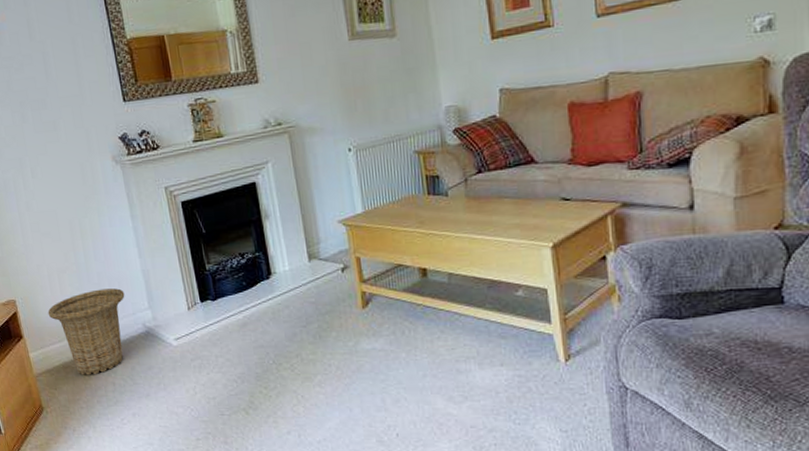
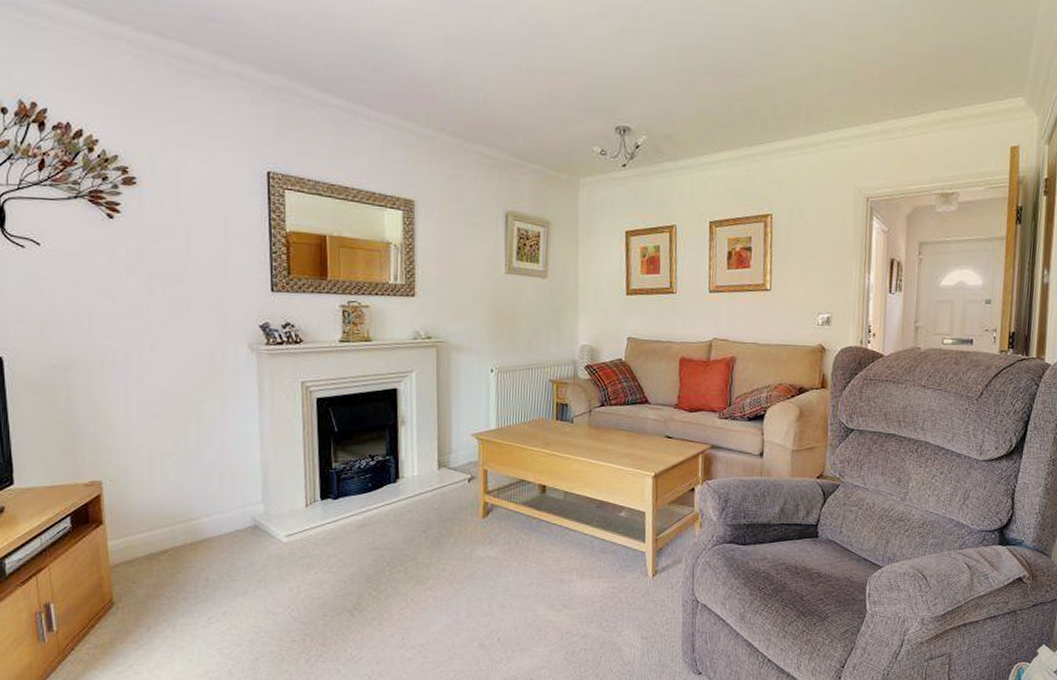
basket: present [47,288,125,375] -> none [140,478,237,569]

